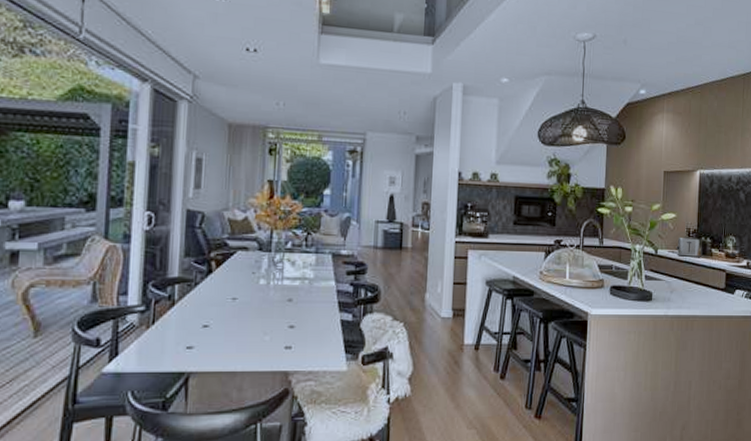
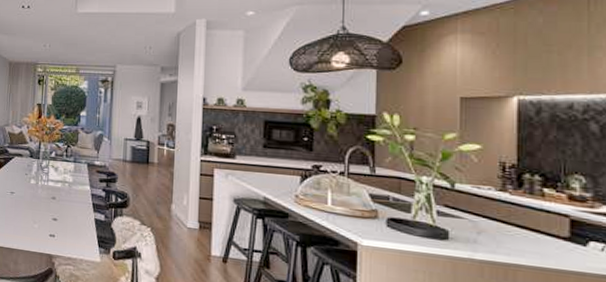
toaster: present [677,236,703,258] -> none [485,171,528,198]

